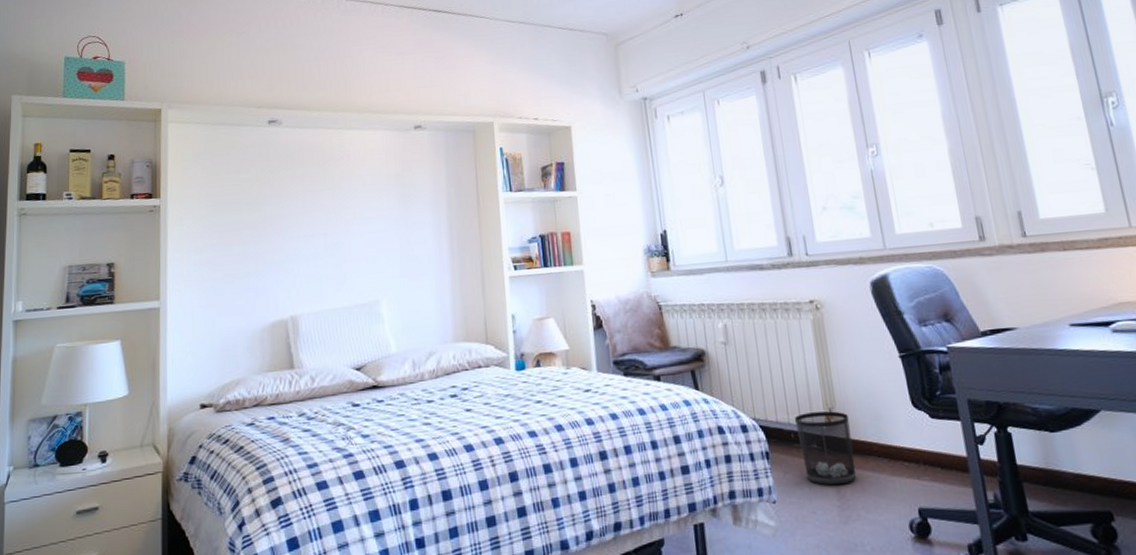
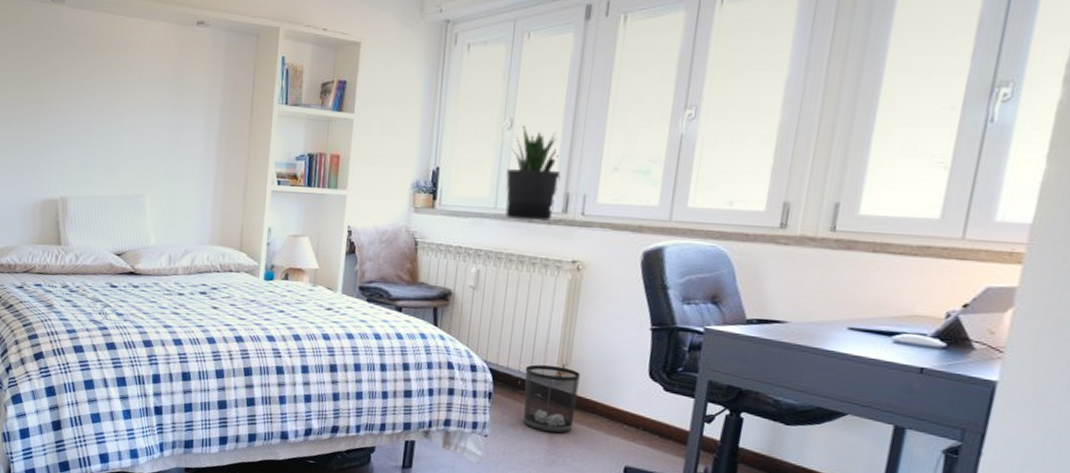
planter: none [728,181,780,269] -> present [505,126,561,221]

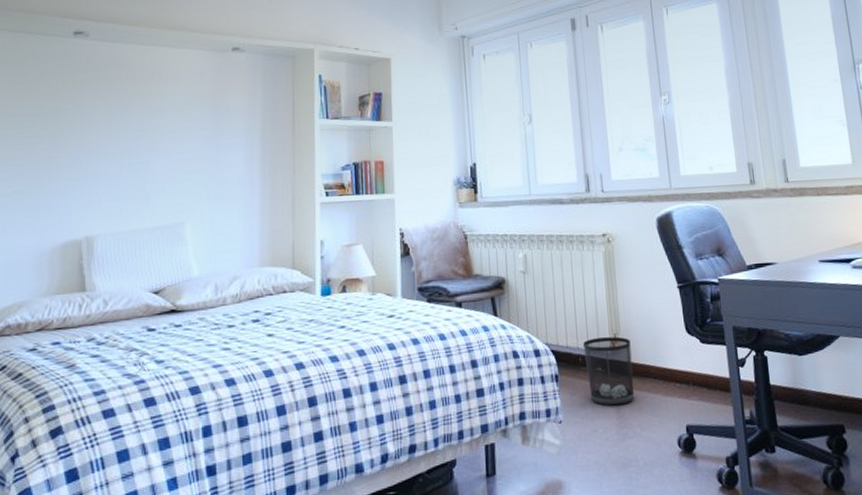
planter: present [505,126,561,221] -> none [534,120,579,203]

